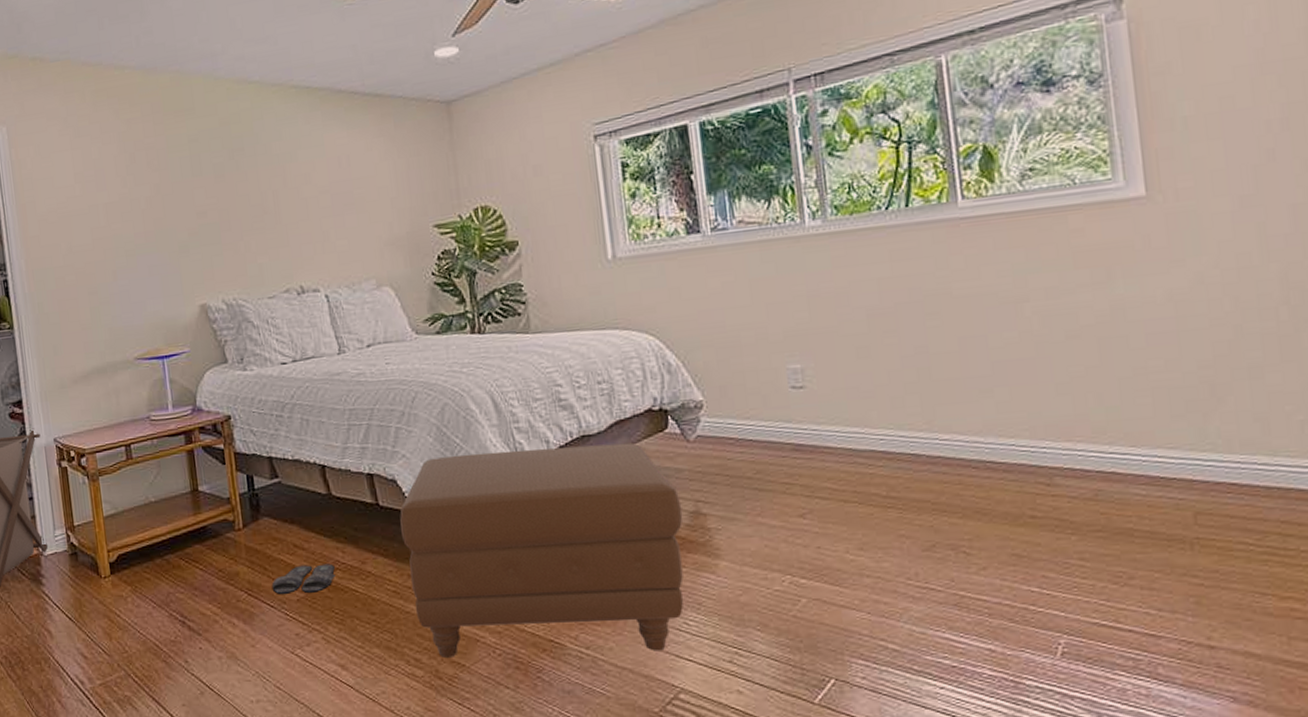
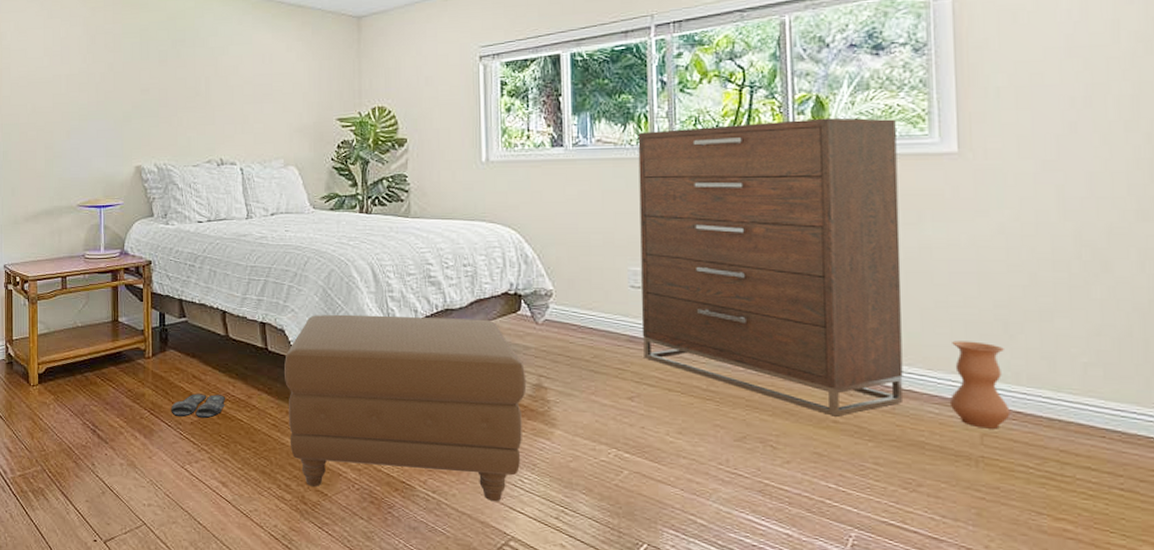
dresser: none [784,164,1107,511] -> present [638,117,904,417]
vase: none [1155,409,1225,507] -> present [949,341,1011,429]

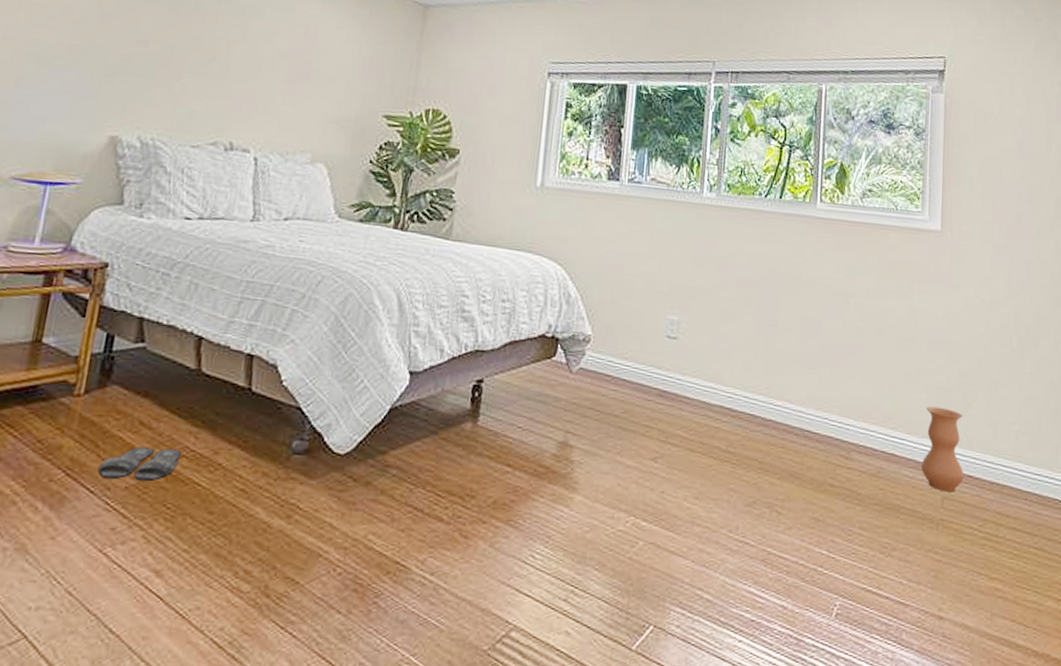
ottoman: present [284,314,527,502] -> none [260,348,553,584]
dresser: present [638,117,904,417] -> none [671,176,898,480]

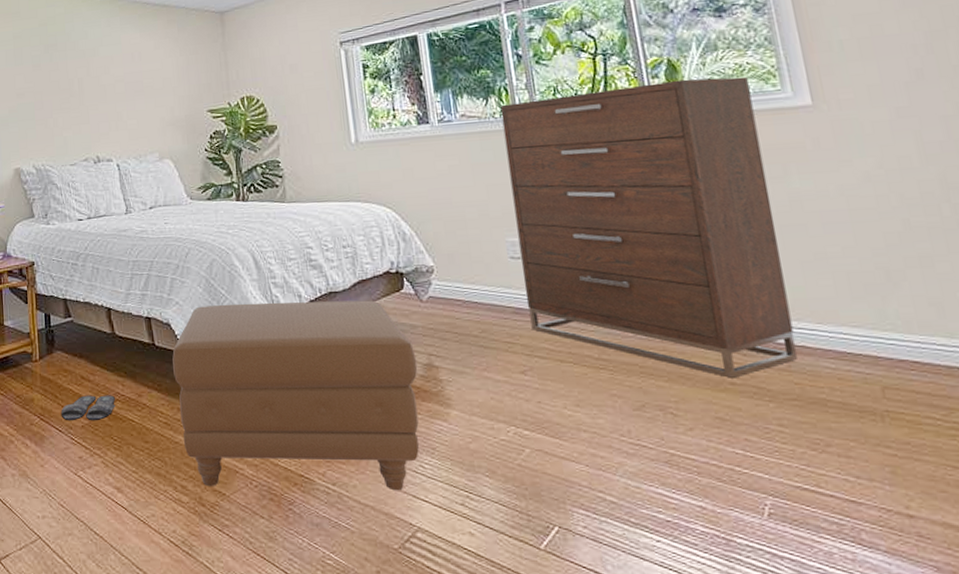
ottoman: none [260,348,553,584] -> present [172,300,419,491]
dresser: none [671,176,898,480] -> present [500,76,799,378]
vase: present [920,406,964,492] -> none [837,291,908,381]

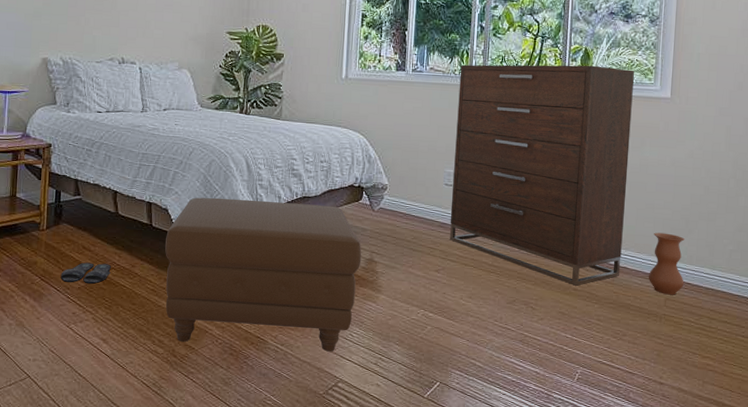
vase: none [837,291,908,381] -> present [648,232,685,295]

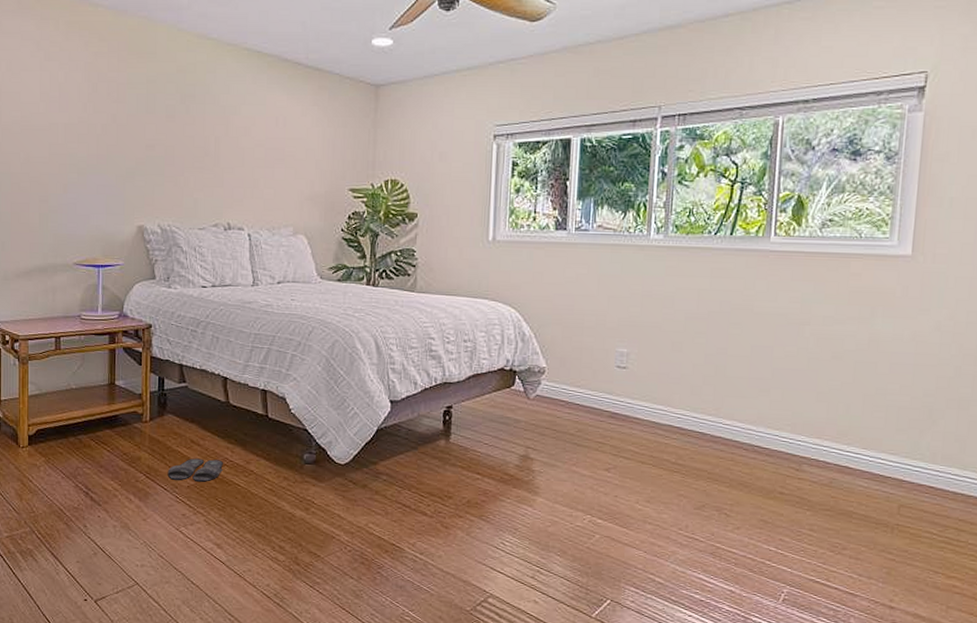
ottoman: present [165,197,362,352] -> none [284,384,515,563]
dresser: present [450,64,634,286] -> none [623,216,863,489]
vase: present [648,232,685,295] -> none [876,424,927,501]

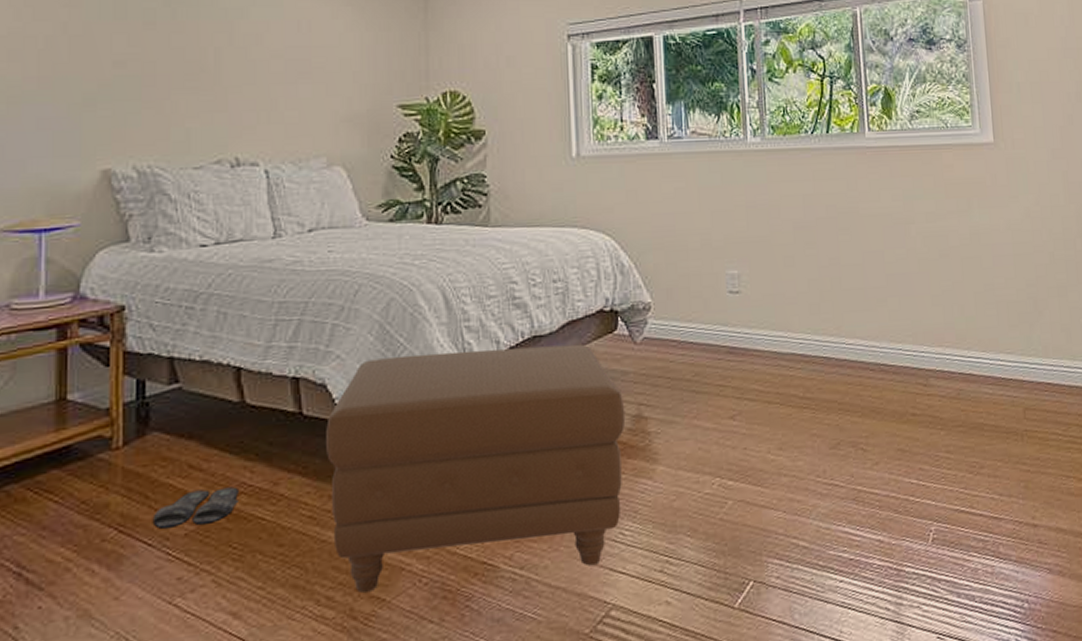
ottoman: none [284,384,515,563] -> present [326,344,626,593]

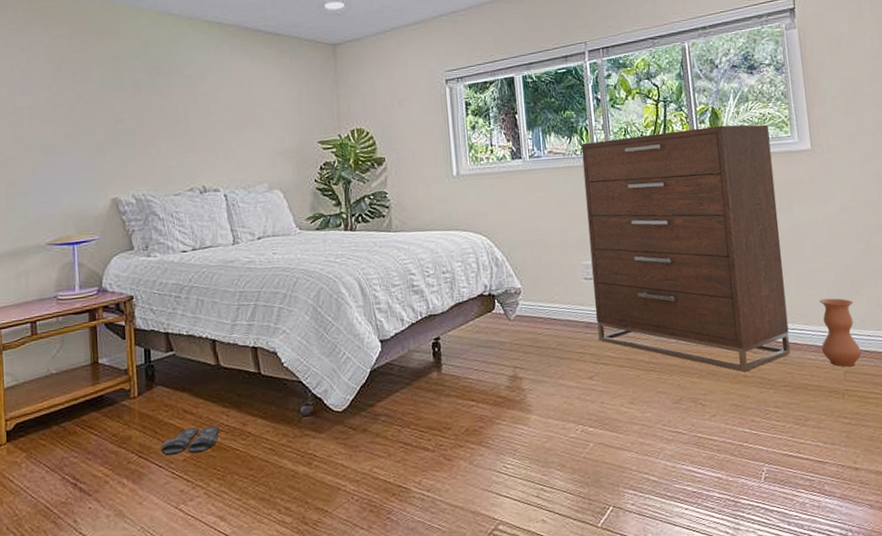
ottoman: present [326,344,626,593] -> none [278,321,505,505]
dresser: none [731,109,966,409] -> present [581,124,791,372]
vase: none [999,320,1043,403] -> present [819,298,862,367]

